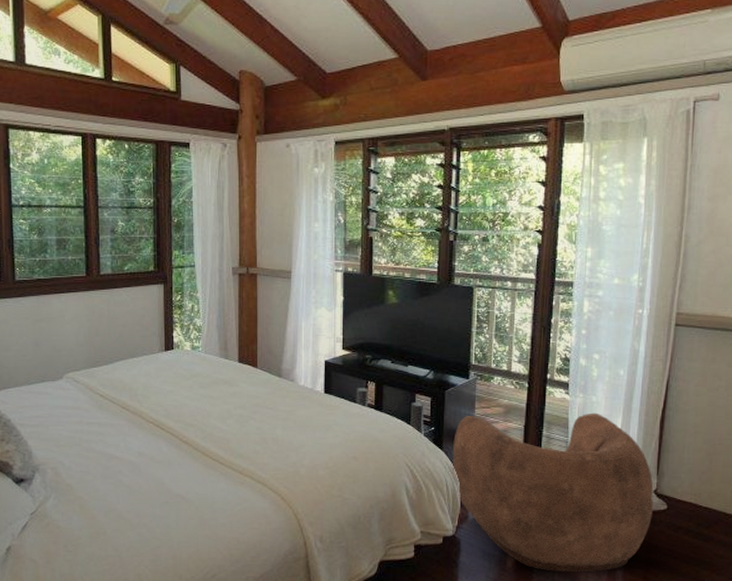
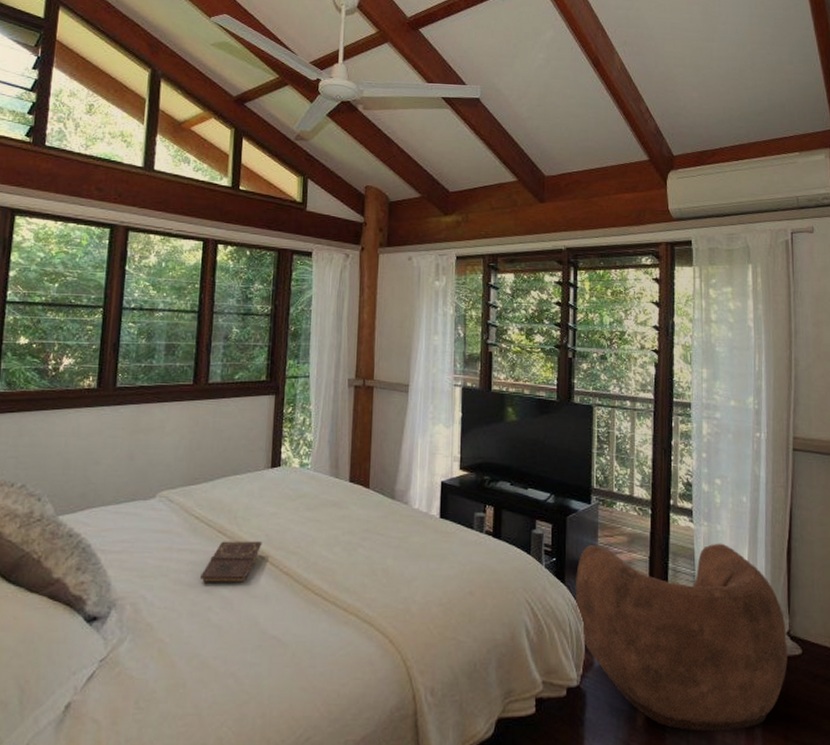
book: none [110,415,162,450] -> present [201,541,262,582]

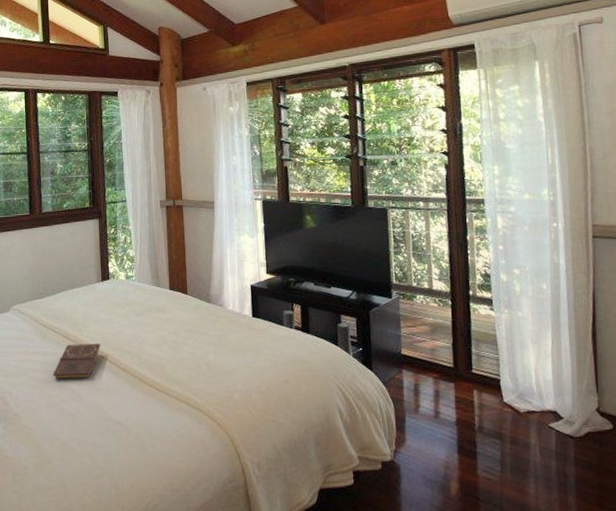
armchair: present [576,543,788,732] -> none [382,328,599,500]

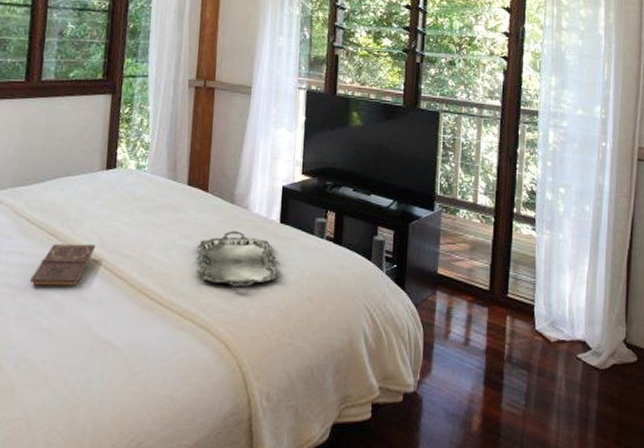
serving tray: none [183,326,257,374] -> present [196,231,279,288]

